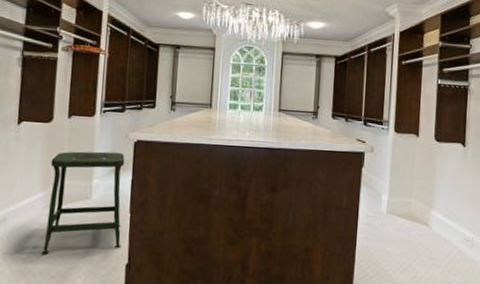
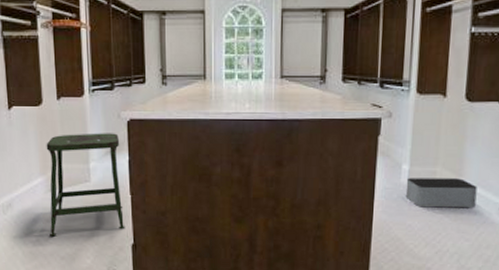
storage bin: none [385,207,446,238] -> present [405,178,478,208]

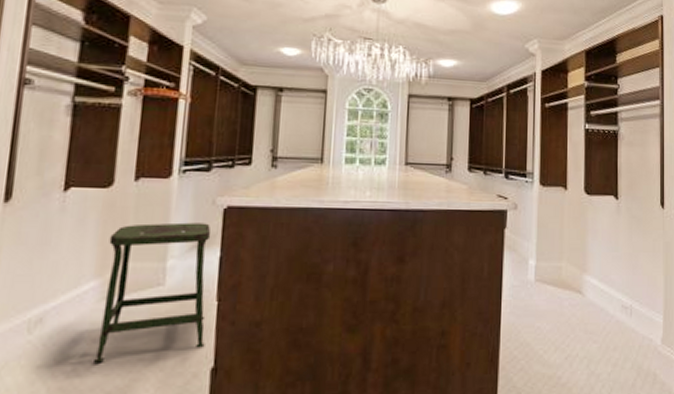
storage bin: present [405,178,478,208] -> none [533,274,601,307]

